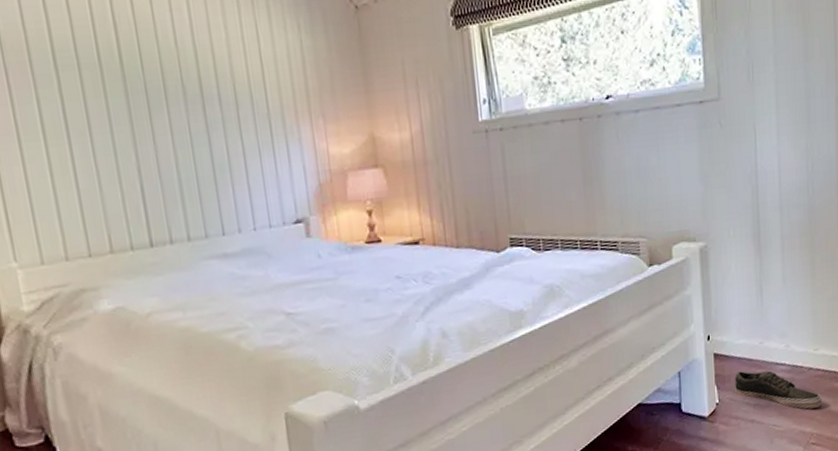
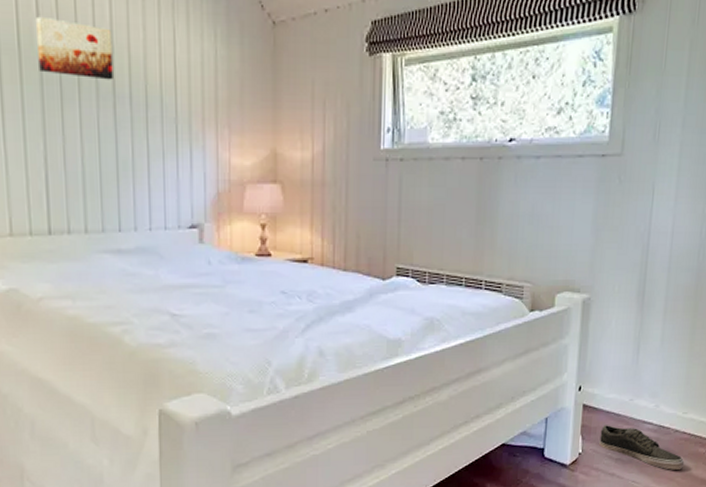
wall art: none [114,26,200,84] -> present [36,16,113,80]

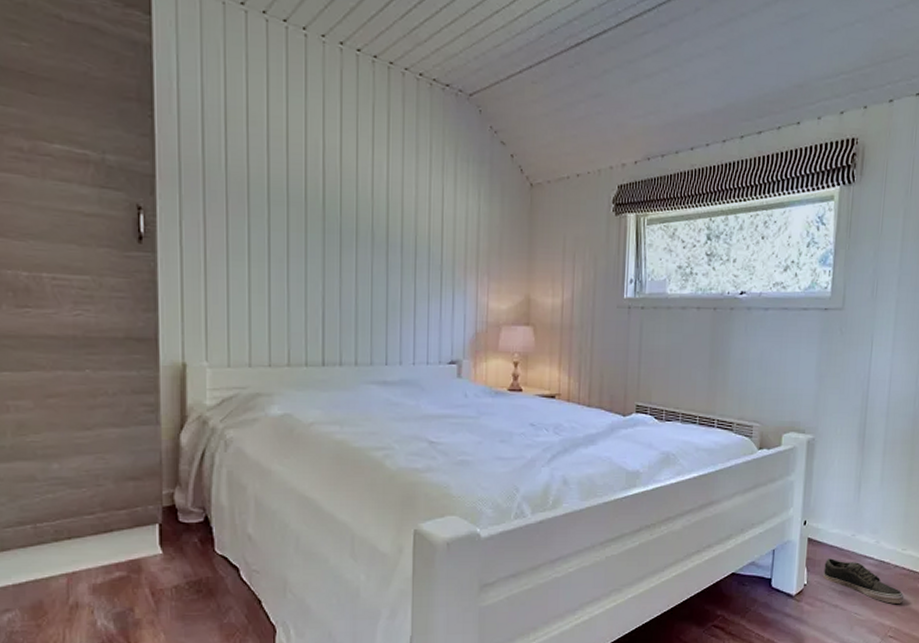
wall art: present [36,16,113,80] -> none [322,174,388,231]

